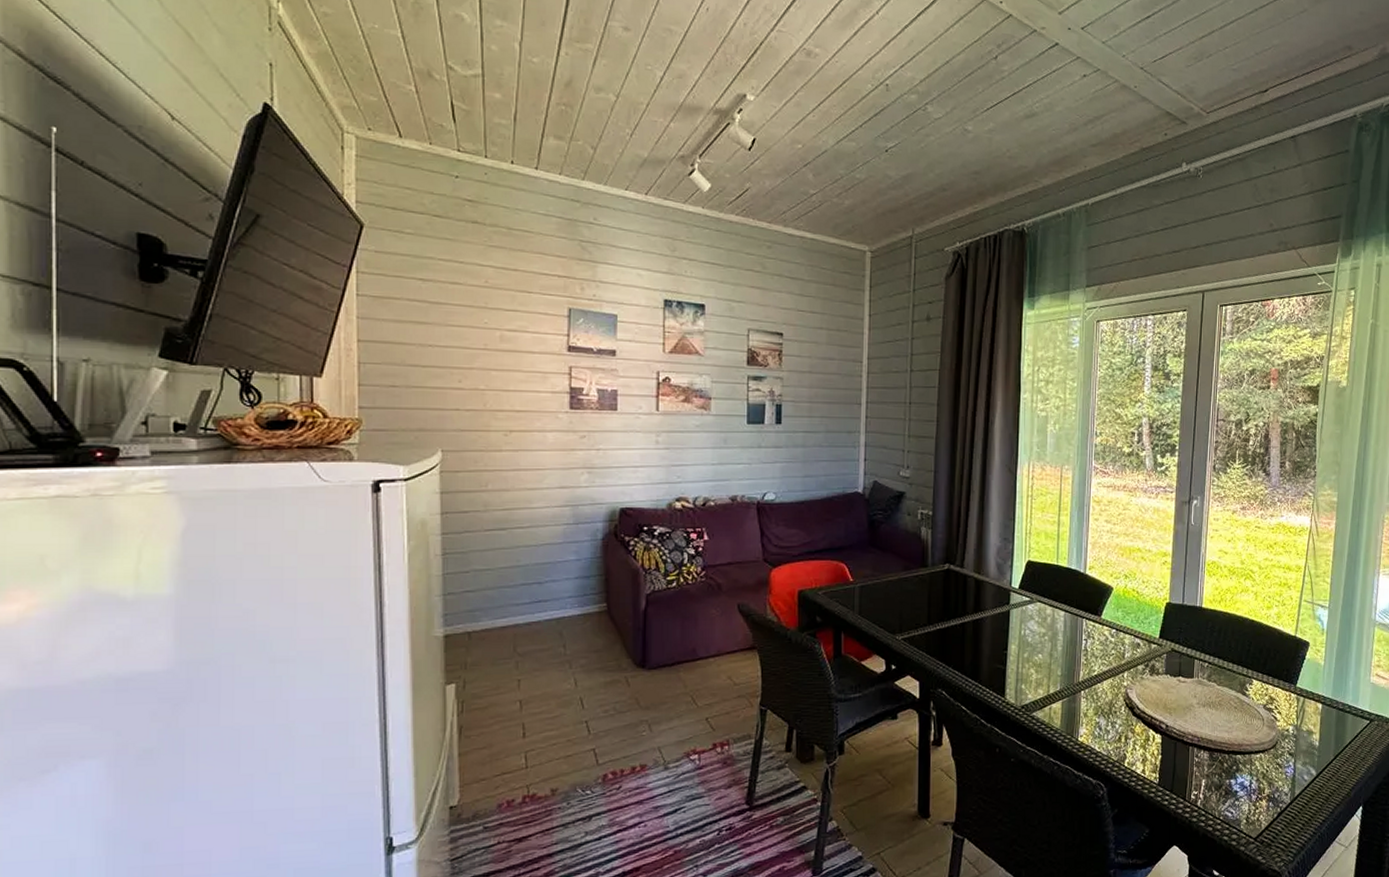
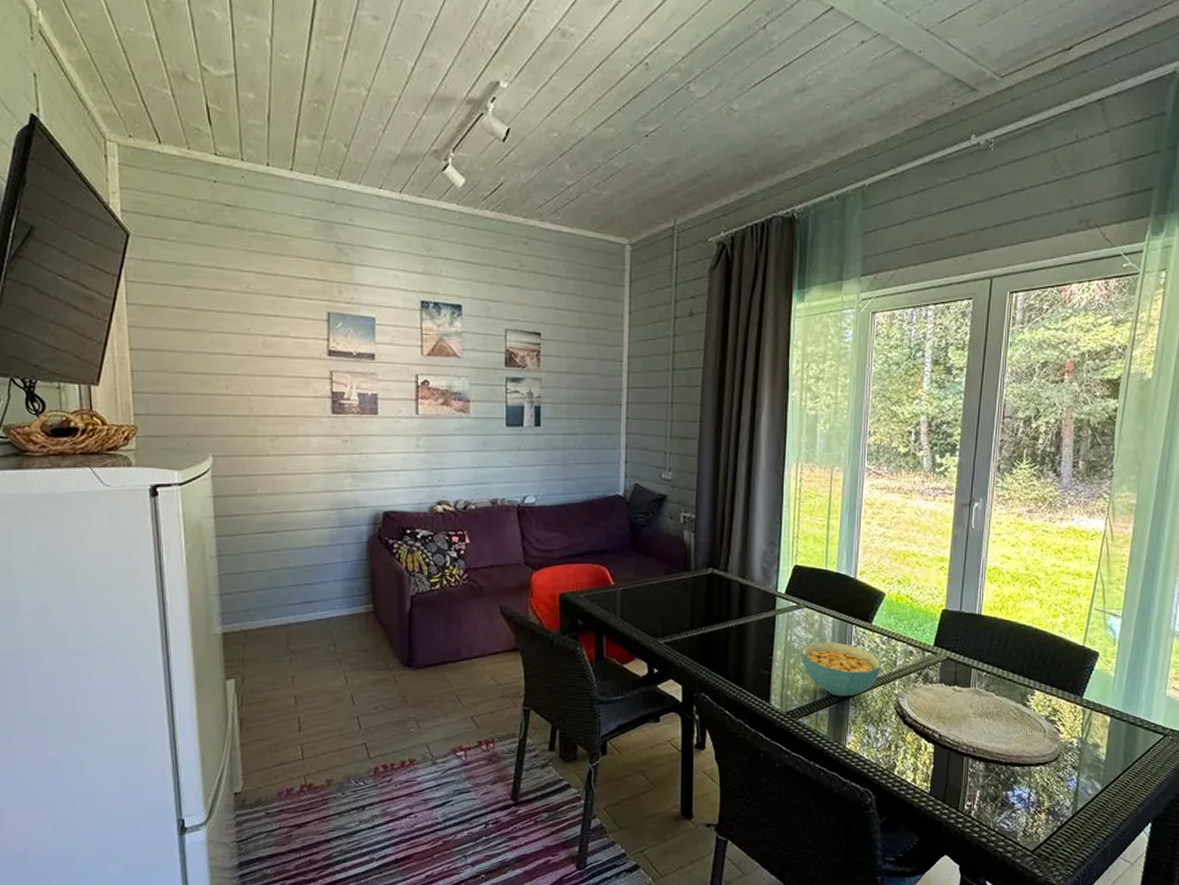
cereal bowl: none [1034,636,1110,690] -> present [801,642,881,697]

